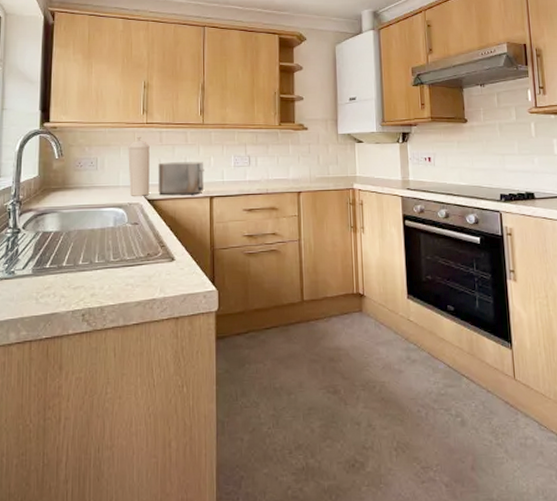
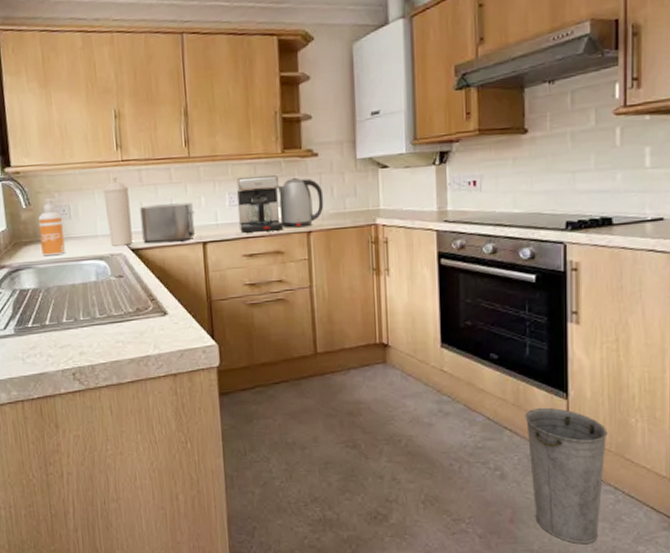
soap dispenser: none [67,152,90,202] -> present [38,198,66,257]
coffee maker: none [240,143,279,190] -> present [235,175,284,233]
kettle: none [275,147,312,188] -> present [278,178,324,228]
bucket: none [478,356,547,493] -> present [525,407,608,545]

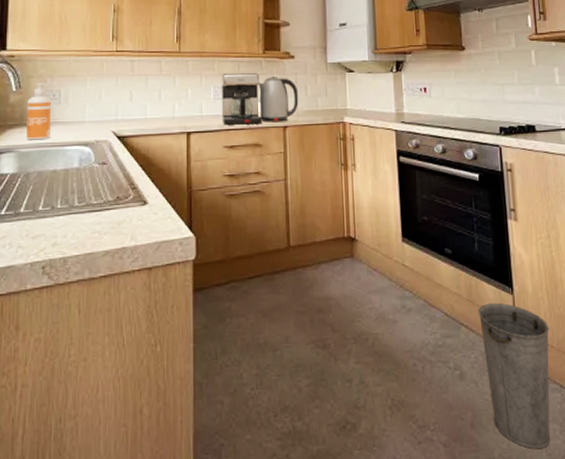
canister: present [103,176,133,246] -> none [95,66,120,133]
toaster: present [140,202,196,243] -> none [129,94,181,131]

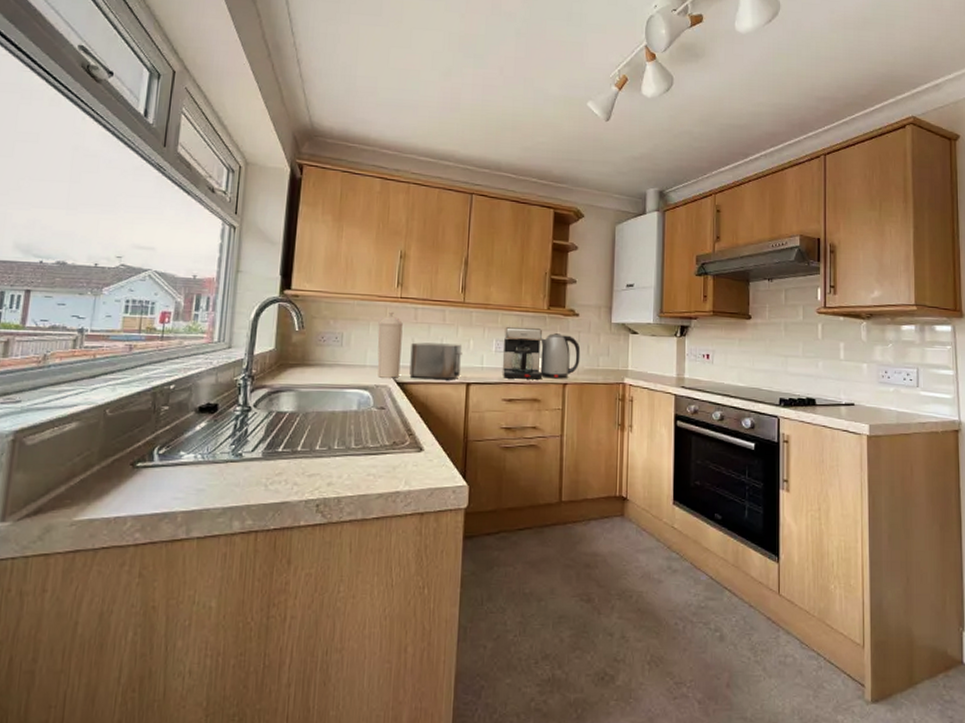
soap dispenser: present [26,83,52,140] -> none [307,325,334,381]
canister: none [95,66,120,133] -> present [377,311,403,378]
toaster: none [129,94,181,131] -> present [409,342,462,380]
bucket: present [478,302,551,450] -> none [742,569,812,713]

